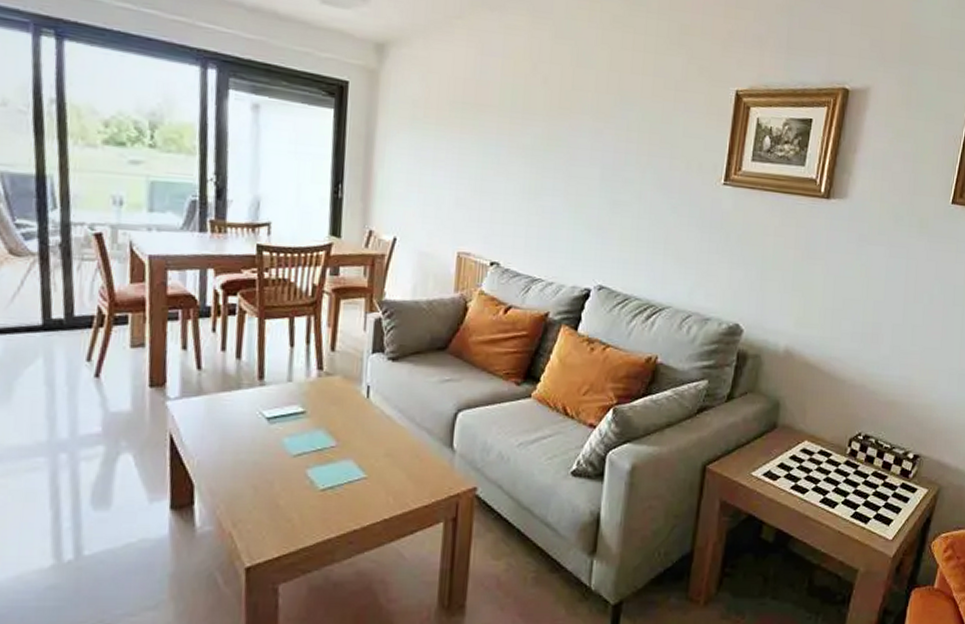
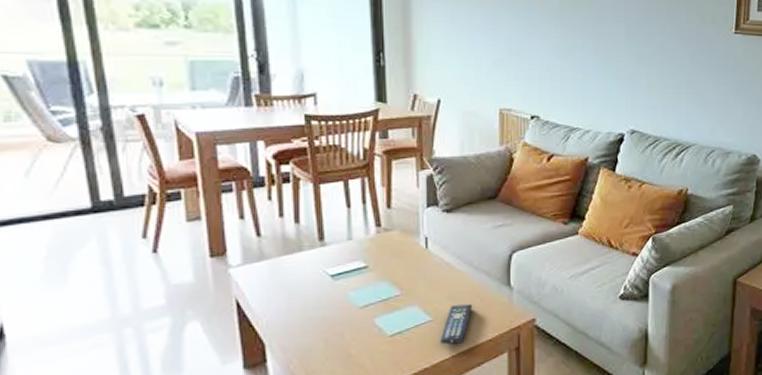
remote control: none [372,463,411,506] -> present [439,304,473,345]

